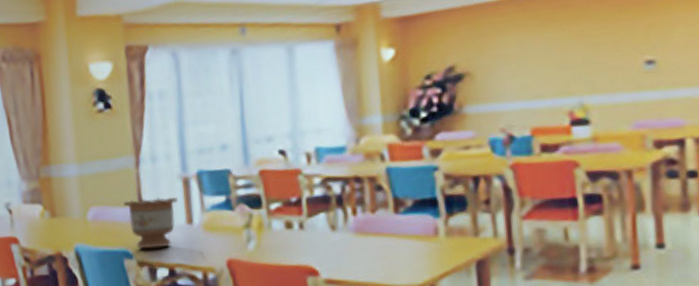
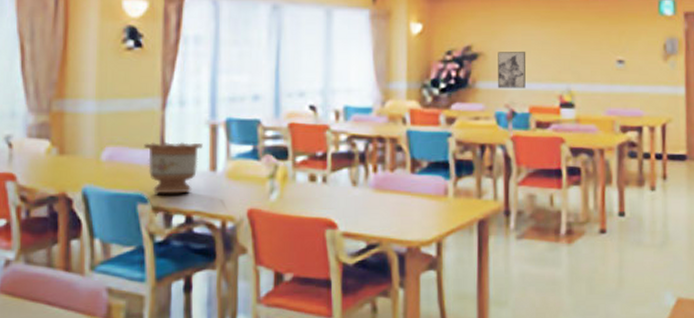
wall art: none [487,64,525,111] -> present [497,51,526,88]

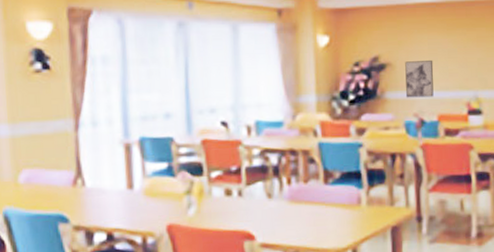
flower pot: present [144,142,203,194] -> none [60,162,118,214]

